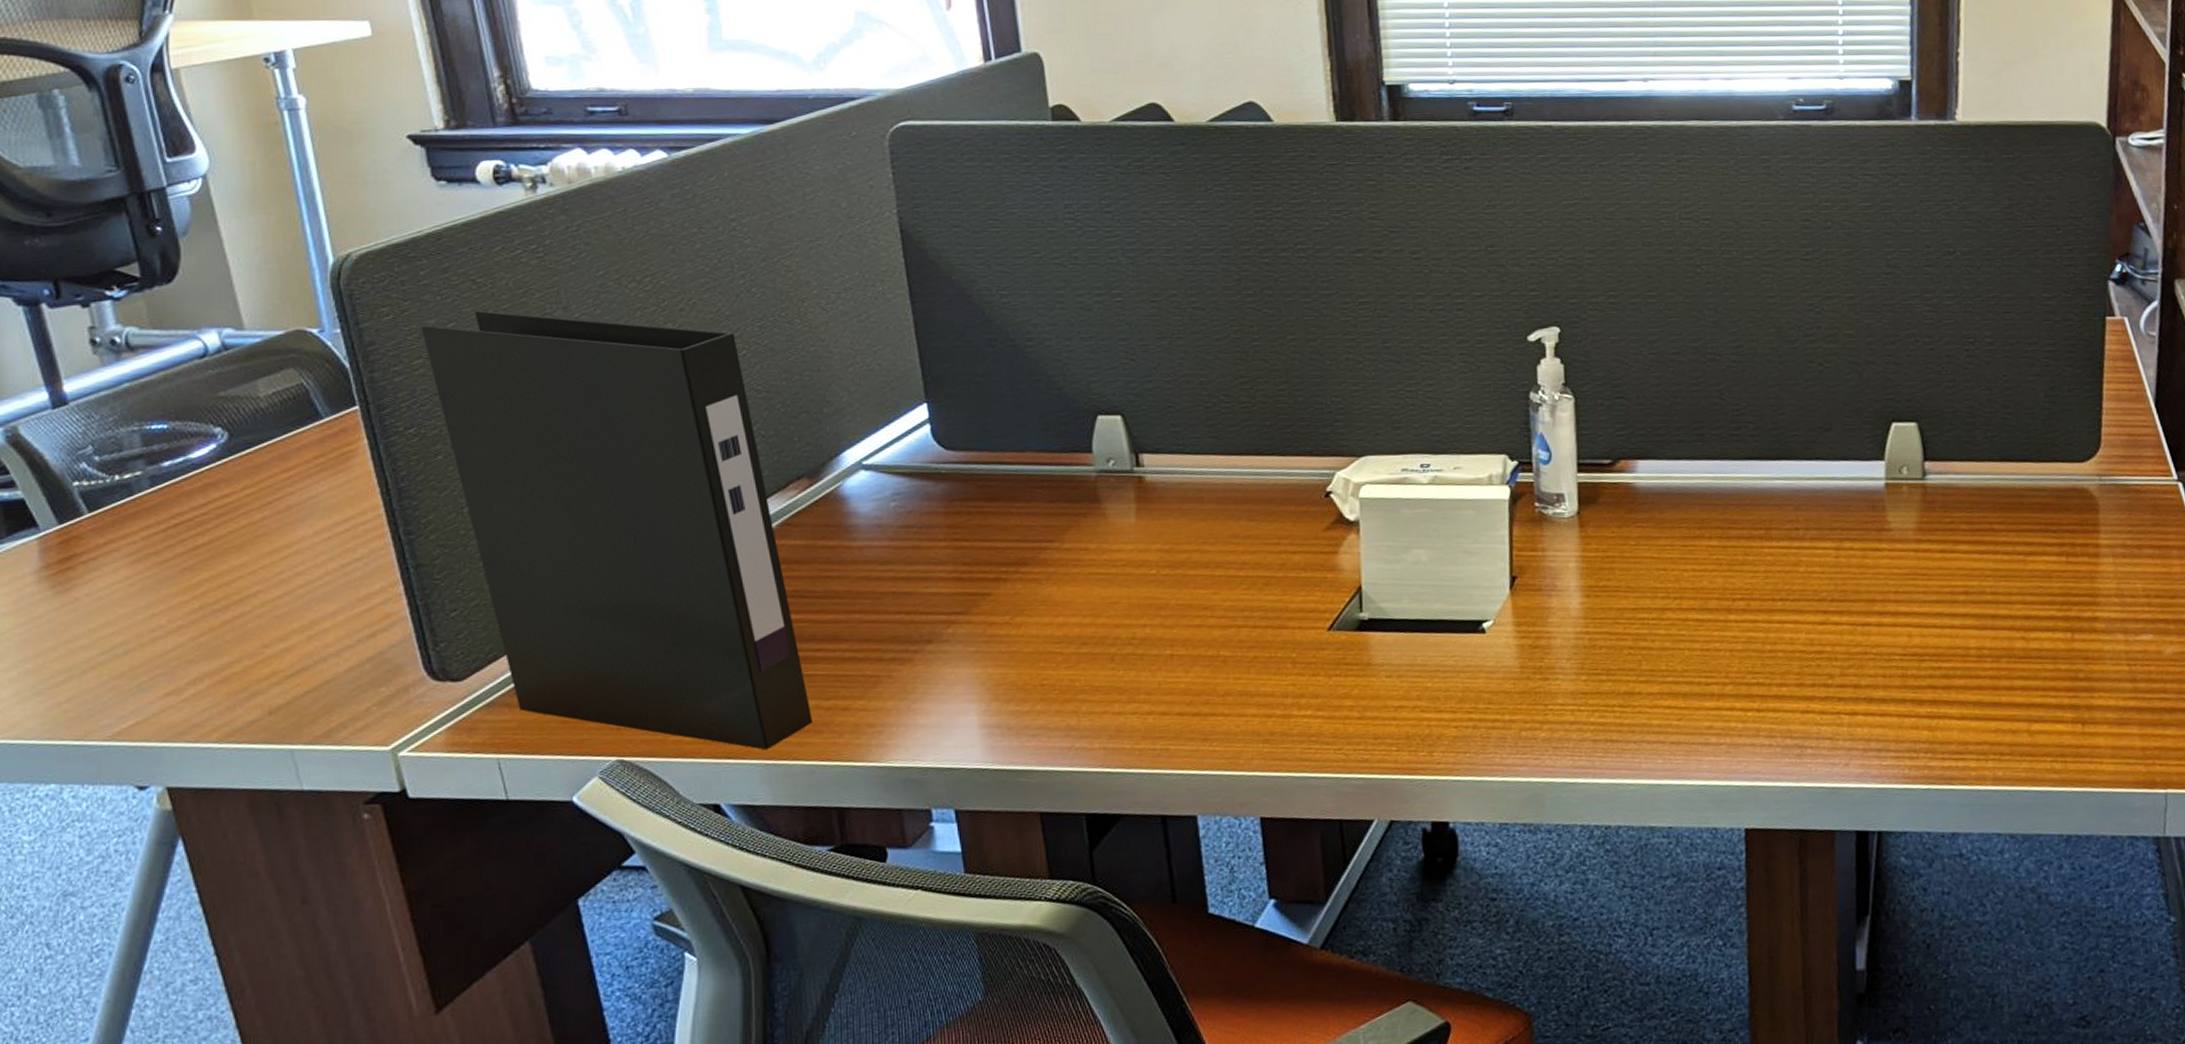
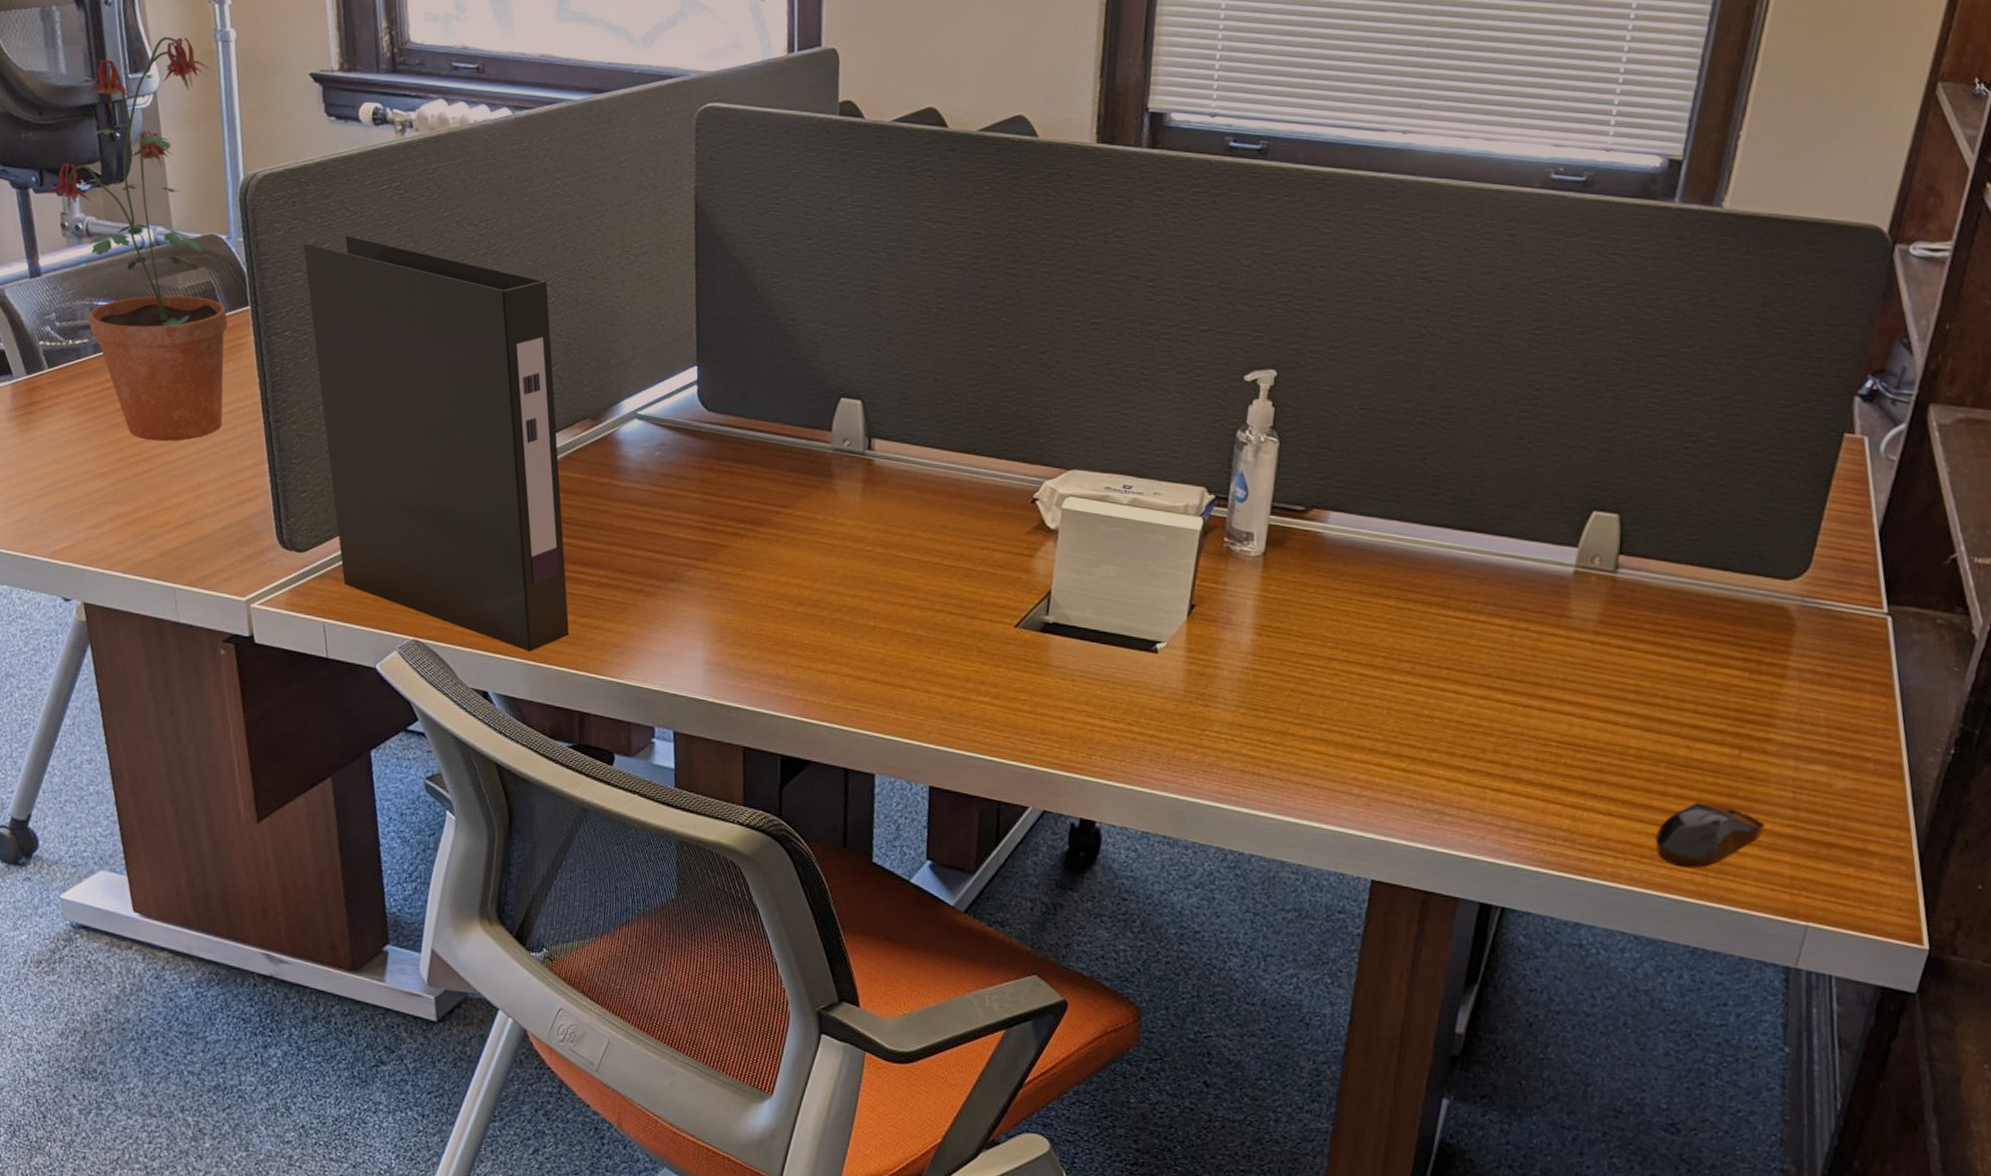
potted plant: none [69,109,336,579] -> present [48,37,228,441]
computer mouse: none [2010,689,2110,758] -> present [1655,801,1765,869]

